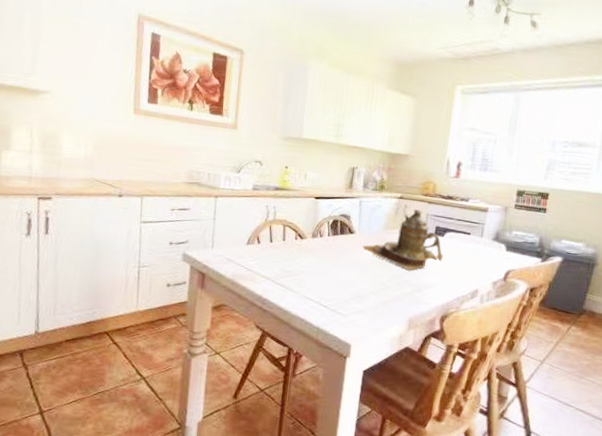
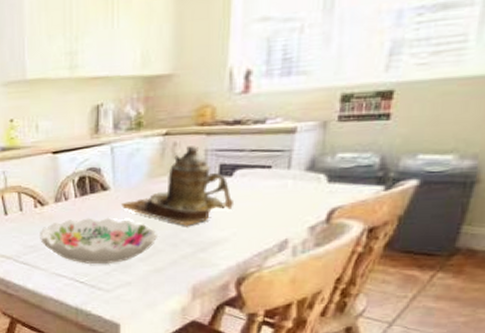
decorative bowl: none [296,253,387,293] -> present [40,217,157,265]

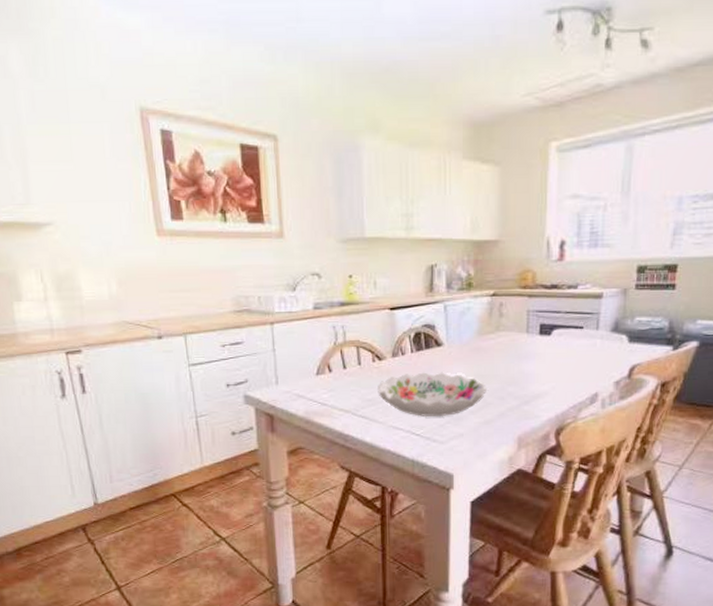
teapot: present [120,146,233,226] -> none [453,306,552,380]

